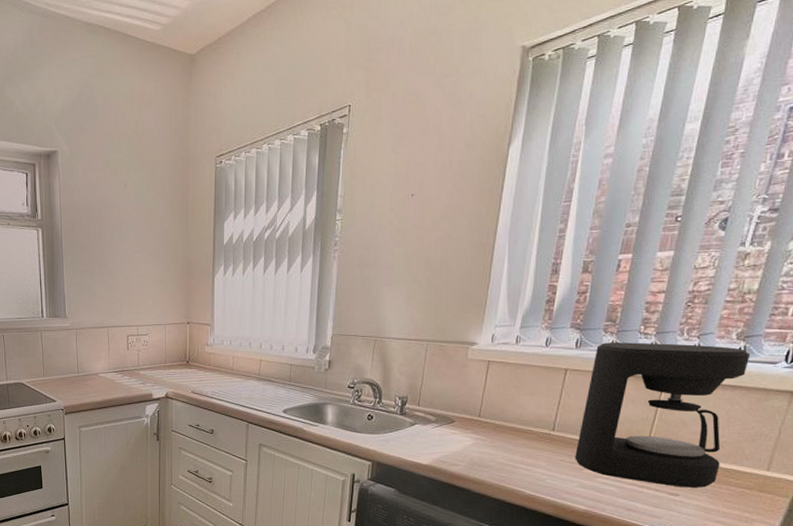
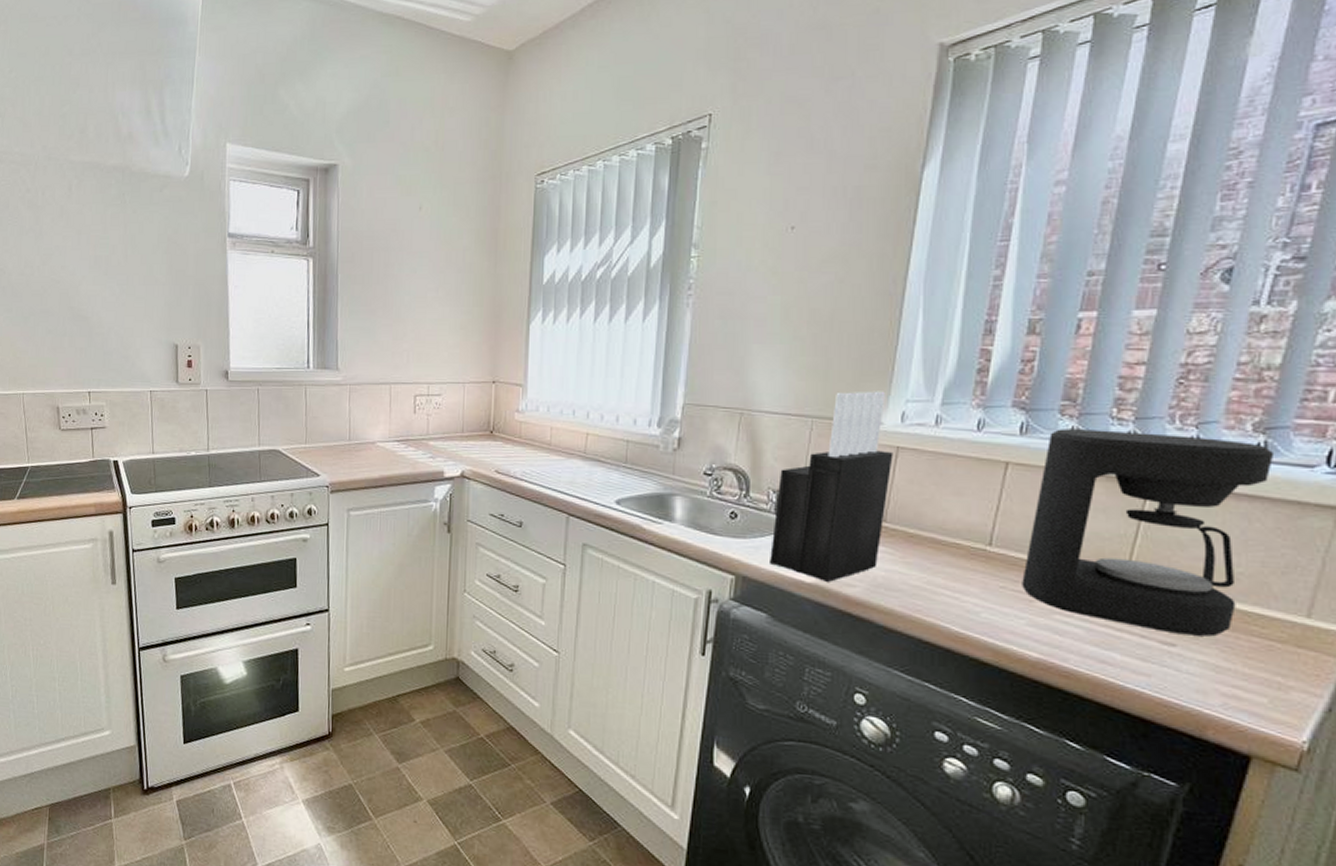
knife block: none [397,319,486,463] -> present [770,391,893,582]

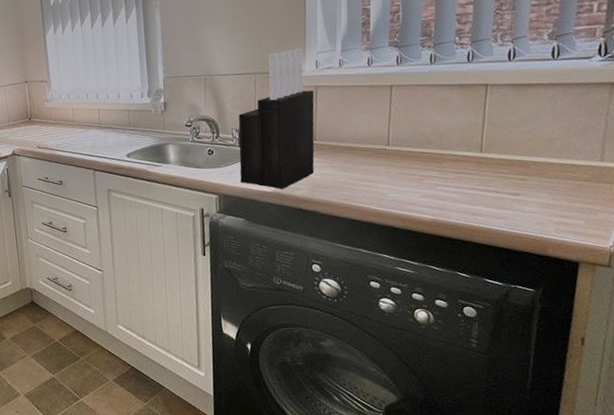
coffee maker: present [1022,429,1275,637] -> none [412,47,565,187]

